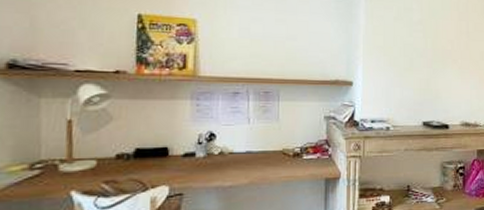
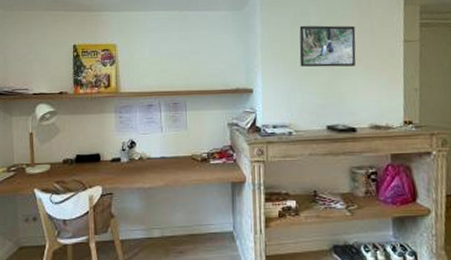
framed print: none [401,21,453,65] -> present [299,25,356,67]

